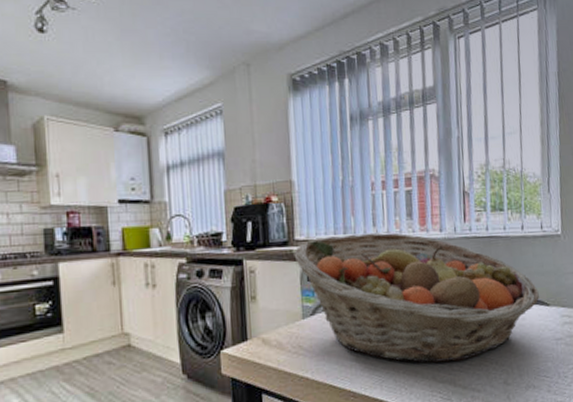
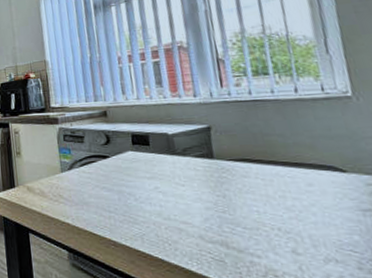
fruit basket: present [294,232,539,363] -> none [50,99,330,223]

